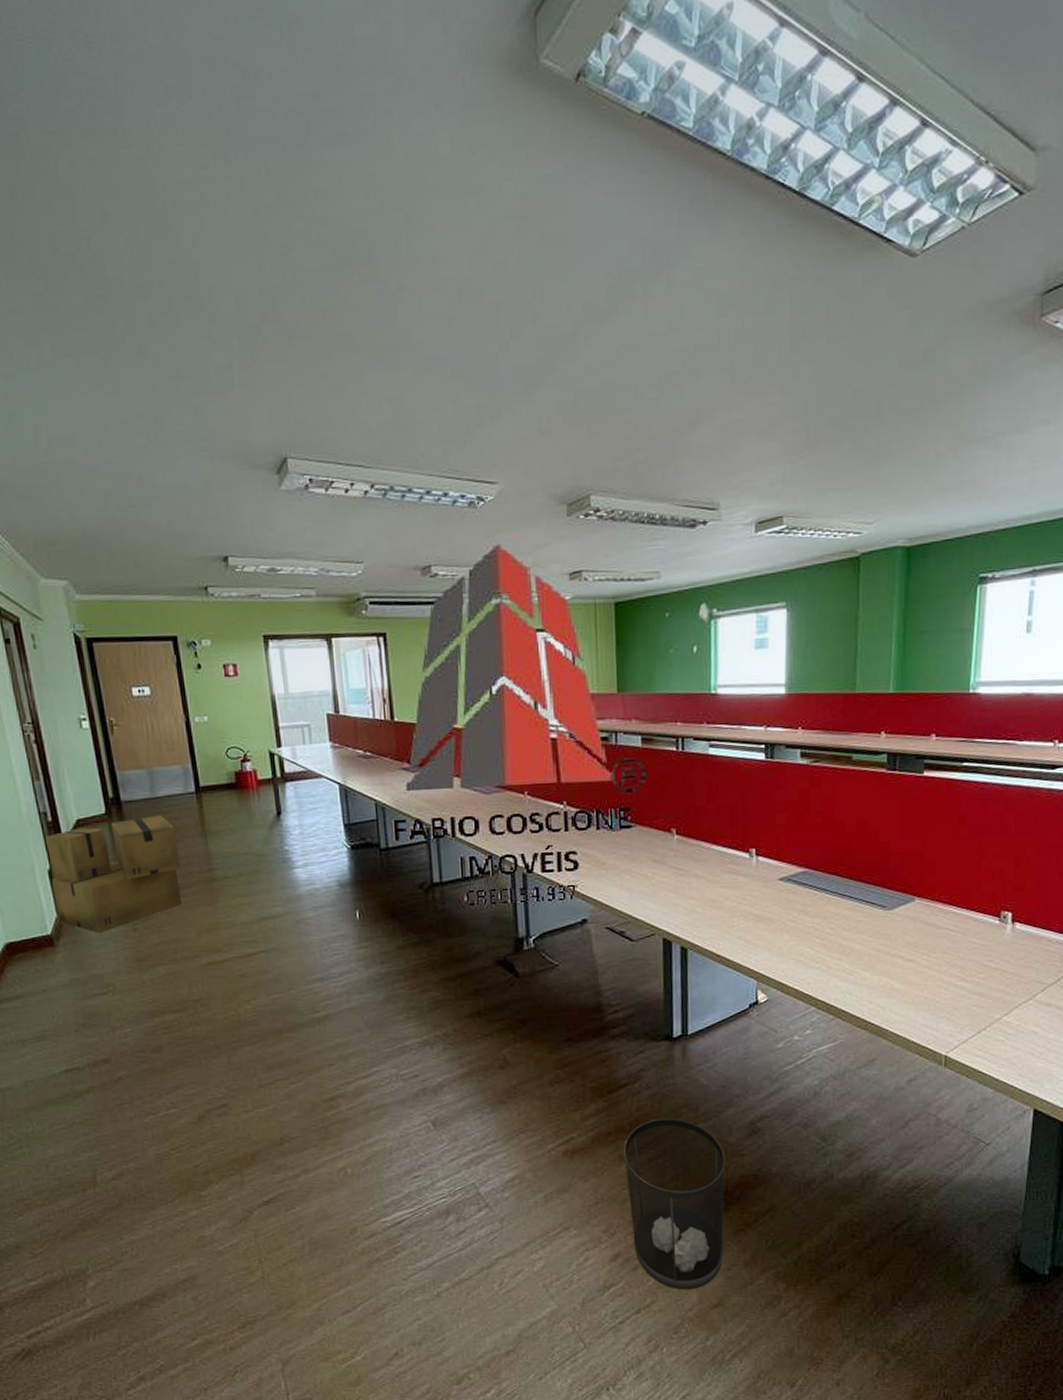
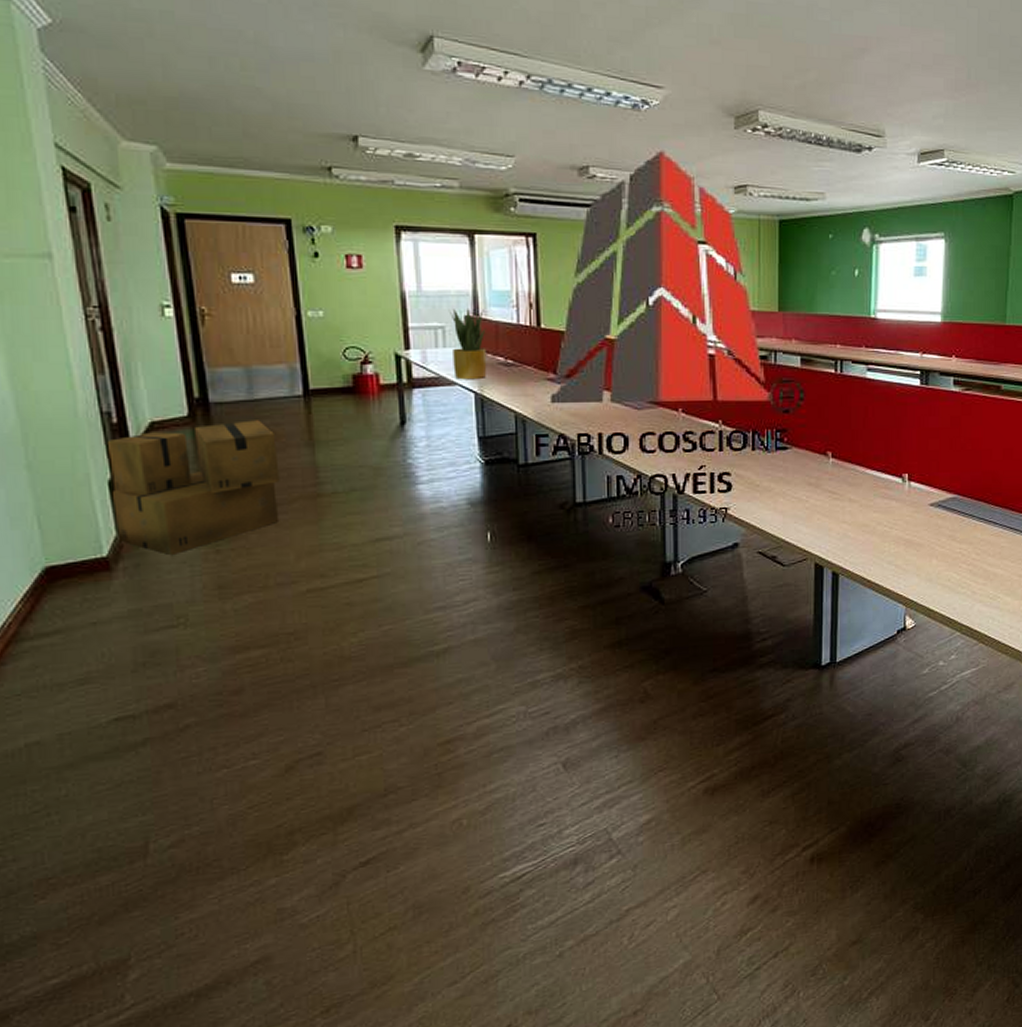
planter: none [312,706,349,773] -> present [448,308,487,380]
waste bin: present [624,1118,725,1290] -> none [767,749,869,929]

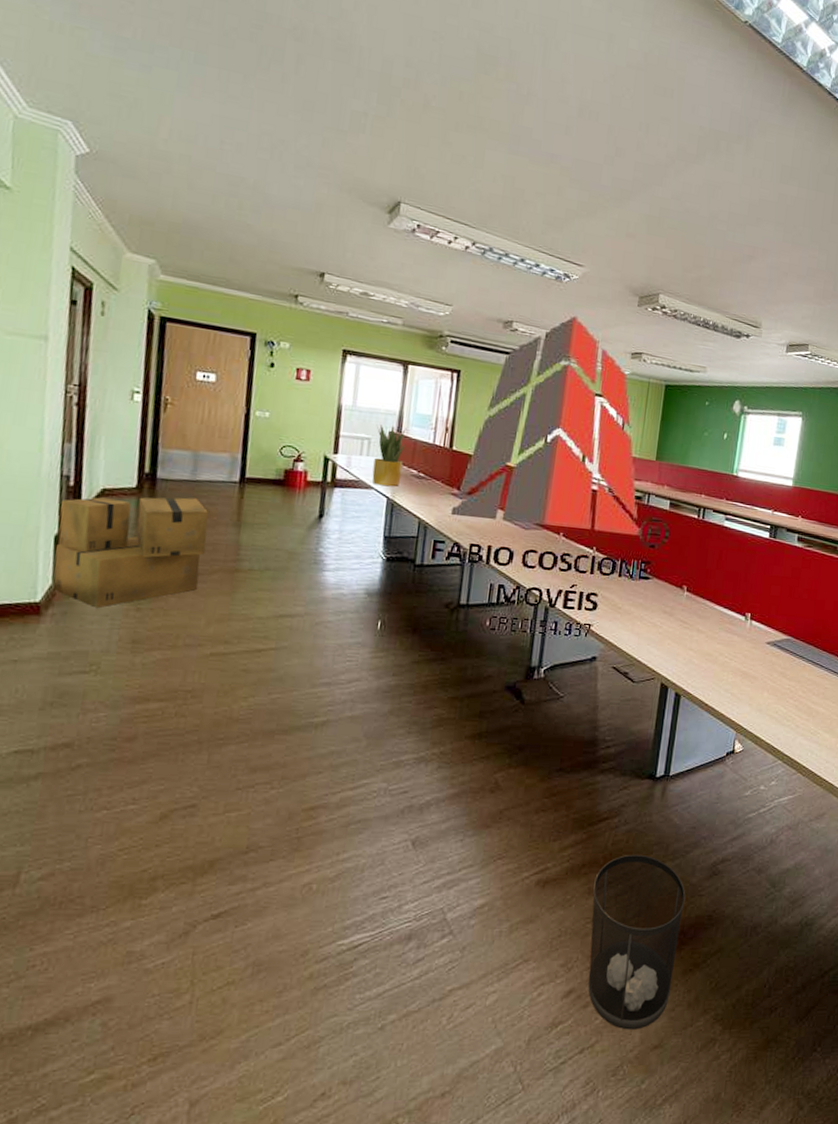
waste bin: none [767,749,869,929] -> present [588,854,686,1030]

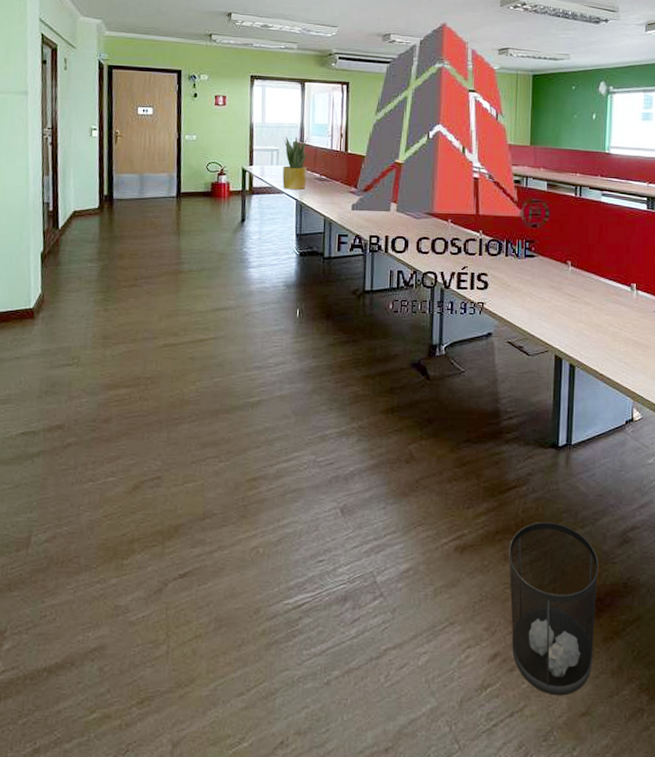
cardboard box: present [53,497,209,609] -> none [42,213,155,311]

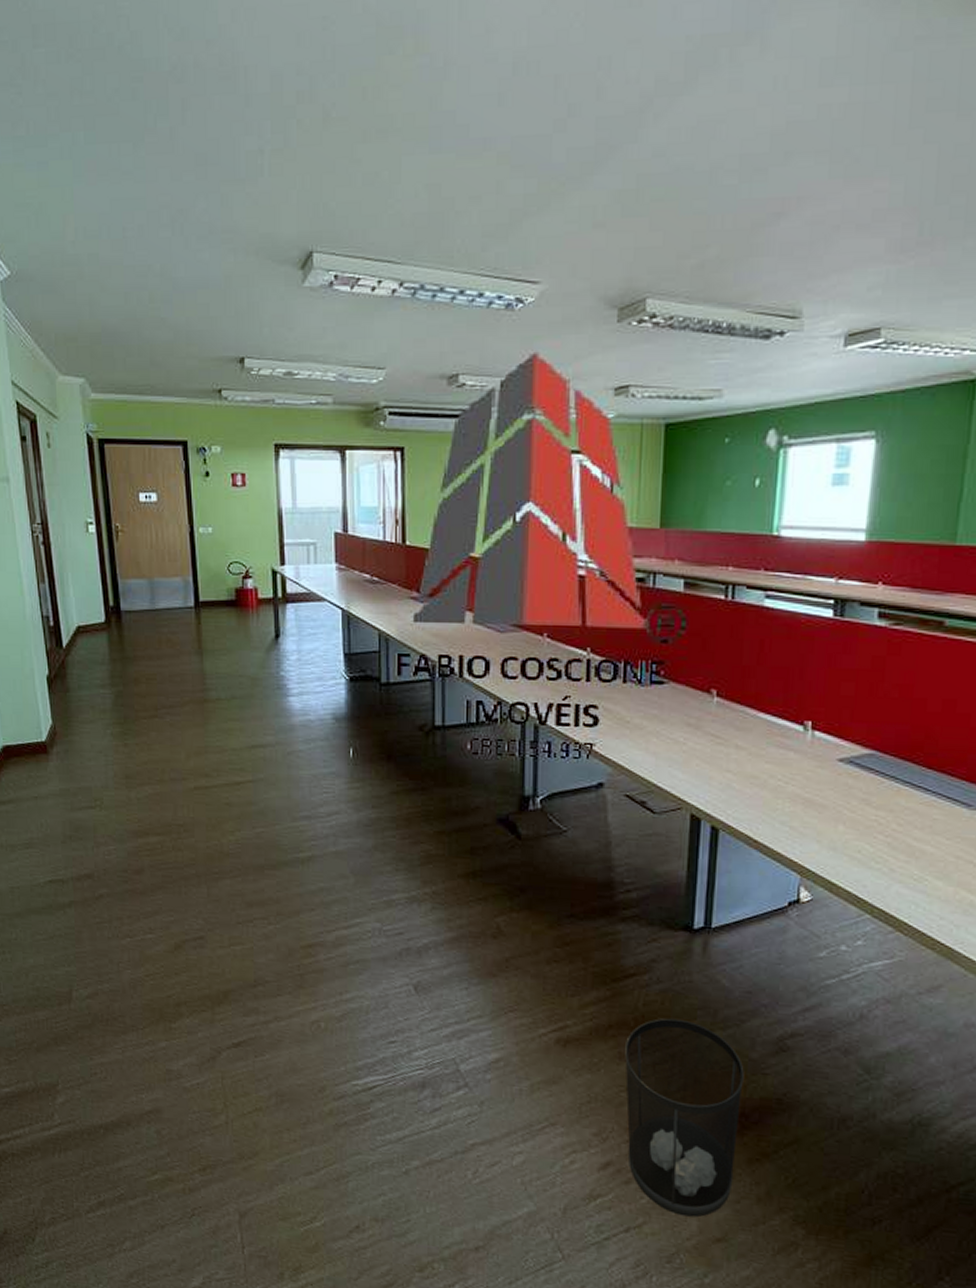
planter: present [282,136,308,190] -> none [320,524,354,597]

